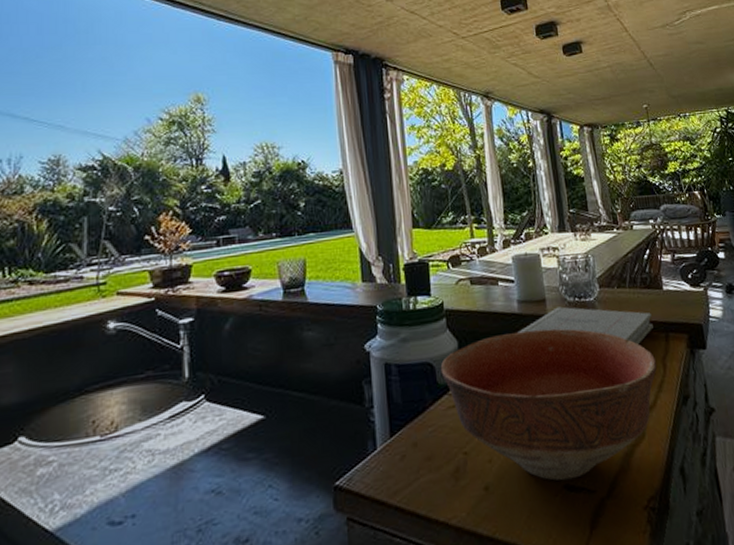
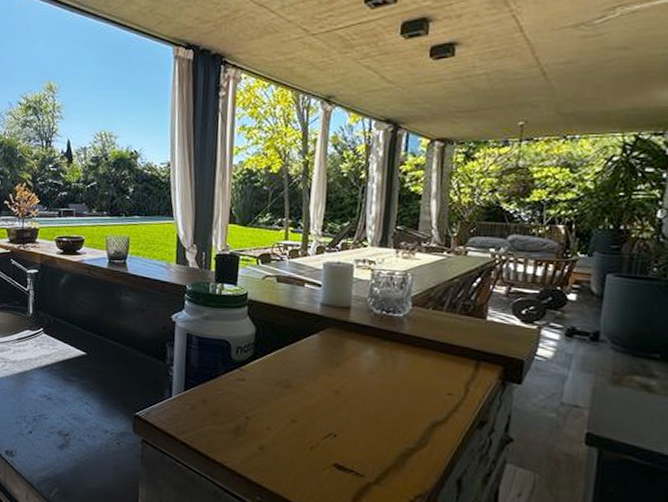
bowl: present [440,328,657,481] -> none [235,329,459,462]
book: present [517,306,653,345] -> none [315,316,465,366]

